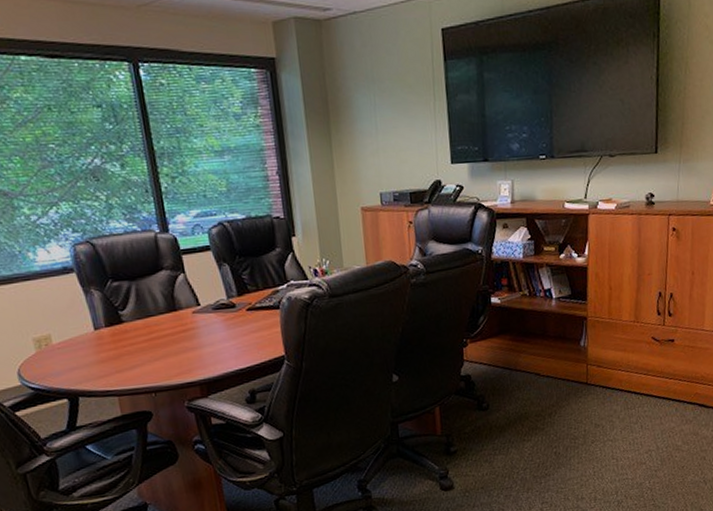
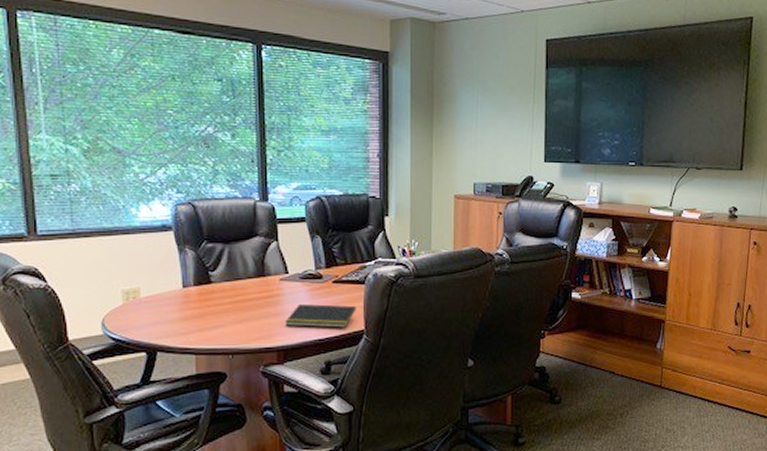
notepad: none [203,332,275,359] -> present [285,304,357,328]

